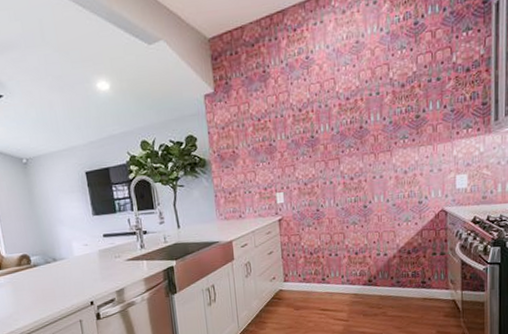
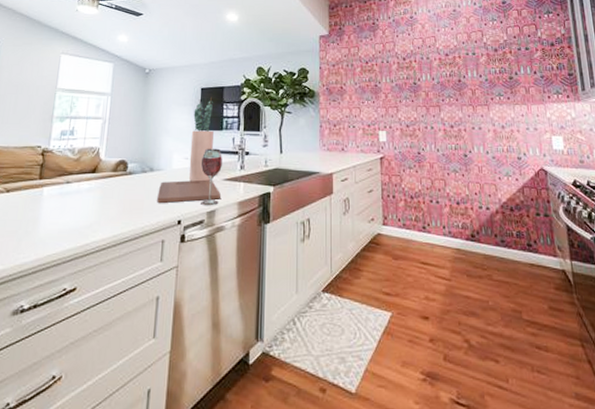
cutting board: none [65,262,126,289] -> present [157,179,221,203]
vase: none [83,180,113,266] -> present [188,97,214,182]
wineglass: none [100,231,126,286] -> present [200,148,222,206]

